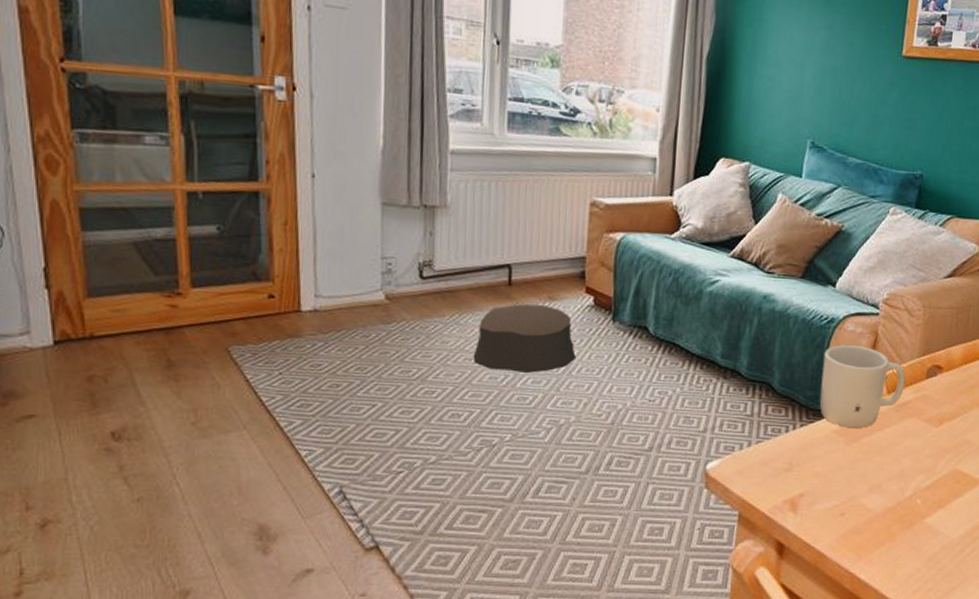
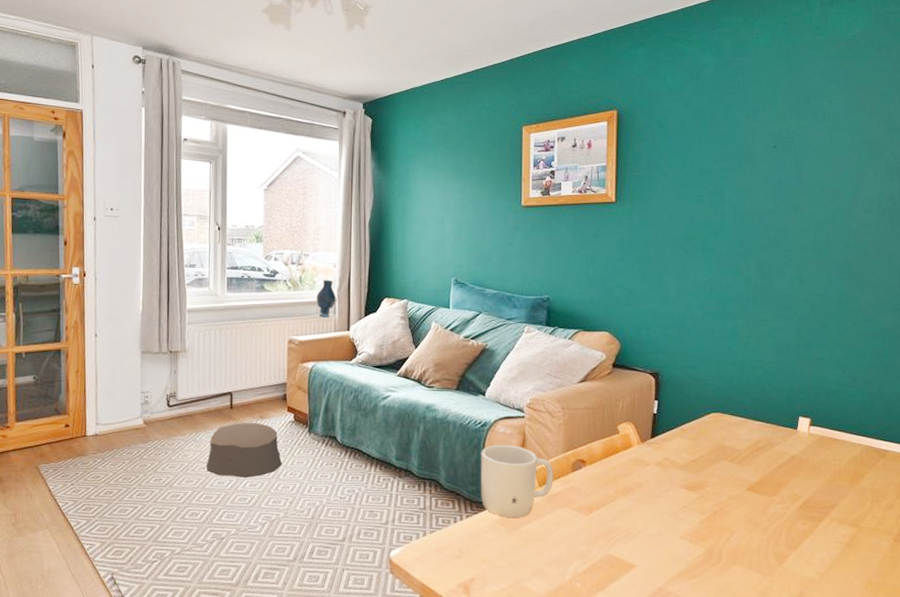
vase: none [631,126,658,177] -> present [316,279,337,318]

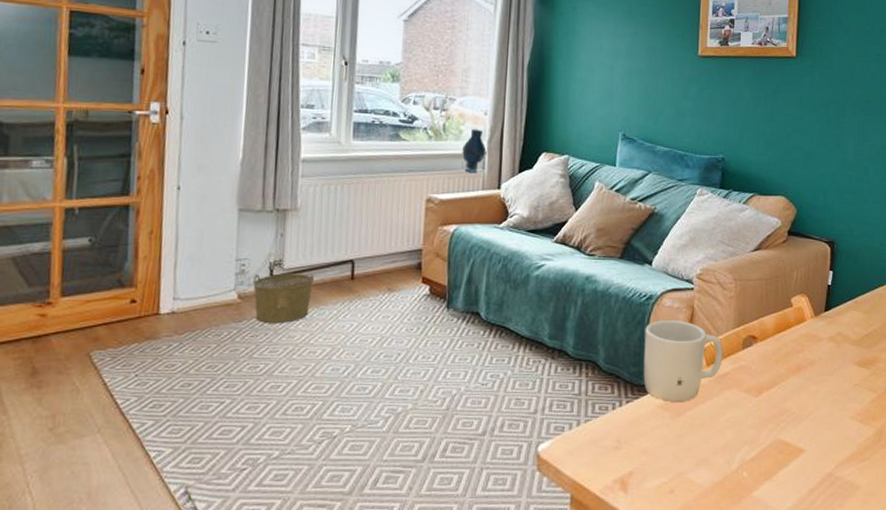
basket: none [155,403,202,444] -> present [253,273,315,323]
pouf: present [207,422,282,478] -> none [318,295,413,363]

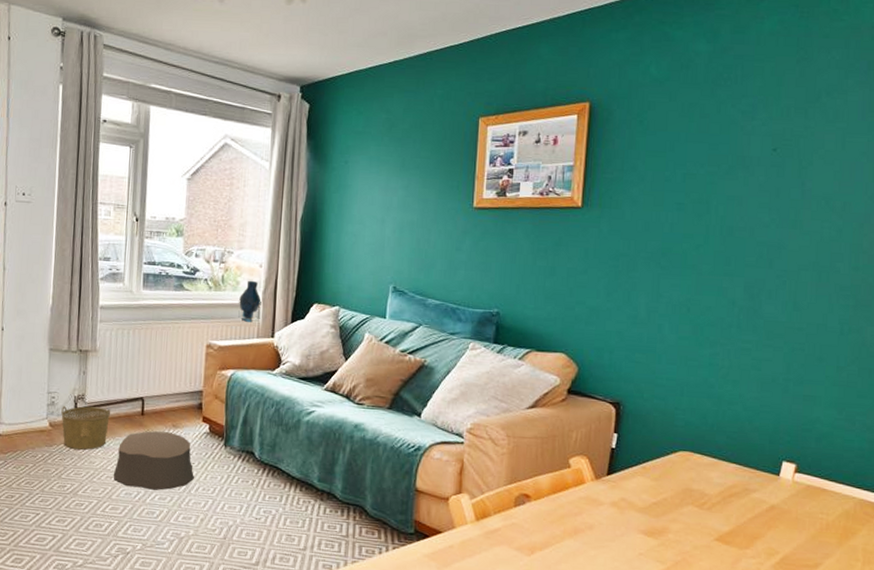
pouf: none [318,295,413,363] -> present [114,431,194,490]
mug: present [643,319,723,402] -> none [410,471,494,553]

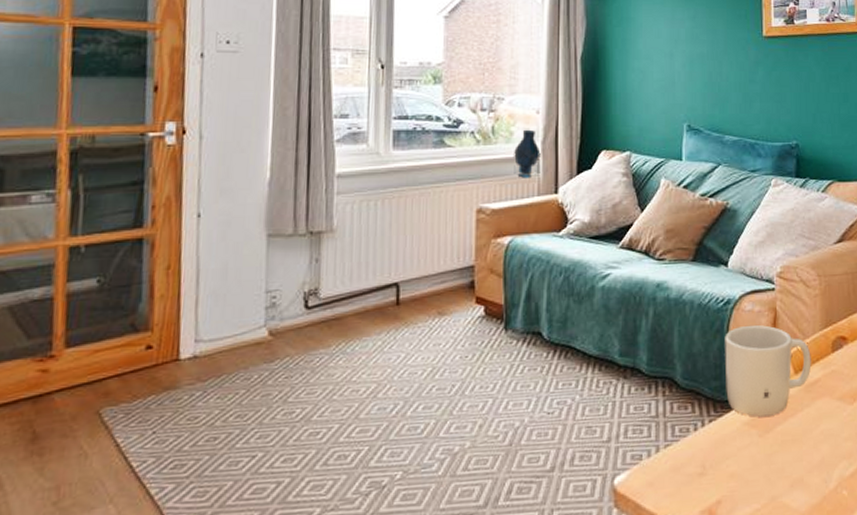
basket: present [61,406,111,450] -> none [285,302,355,361]
pouf: present [114,431,194,490] -> none [361,321,468,400]
mug: none [410,471,494,553] -> present [725,324,812,417]

